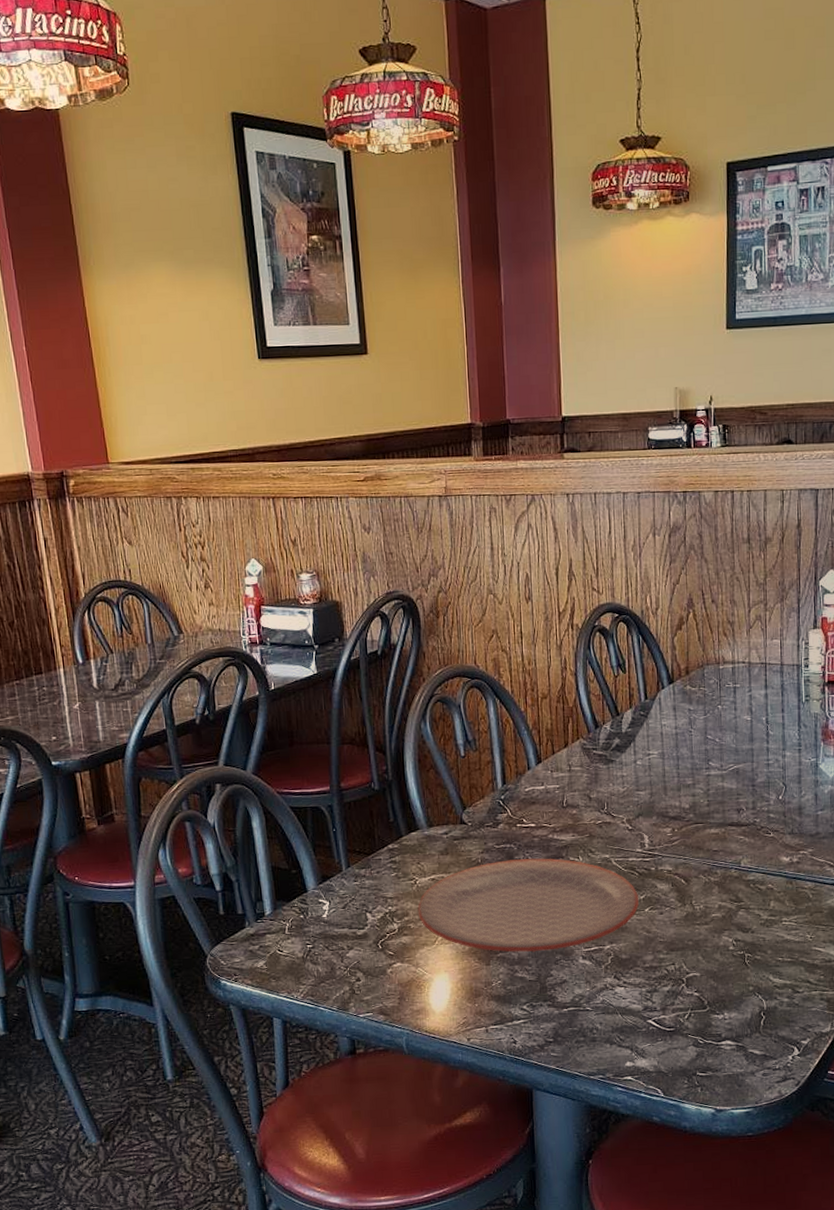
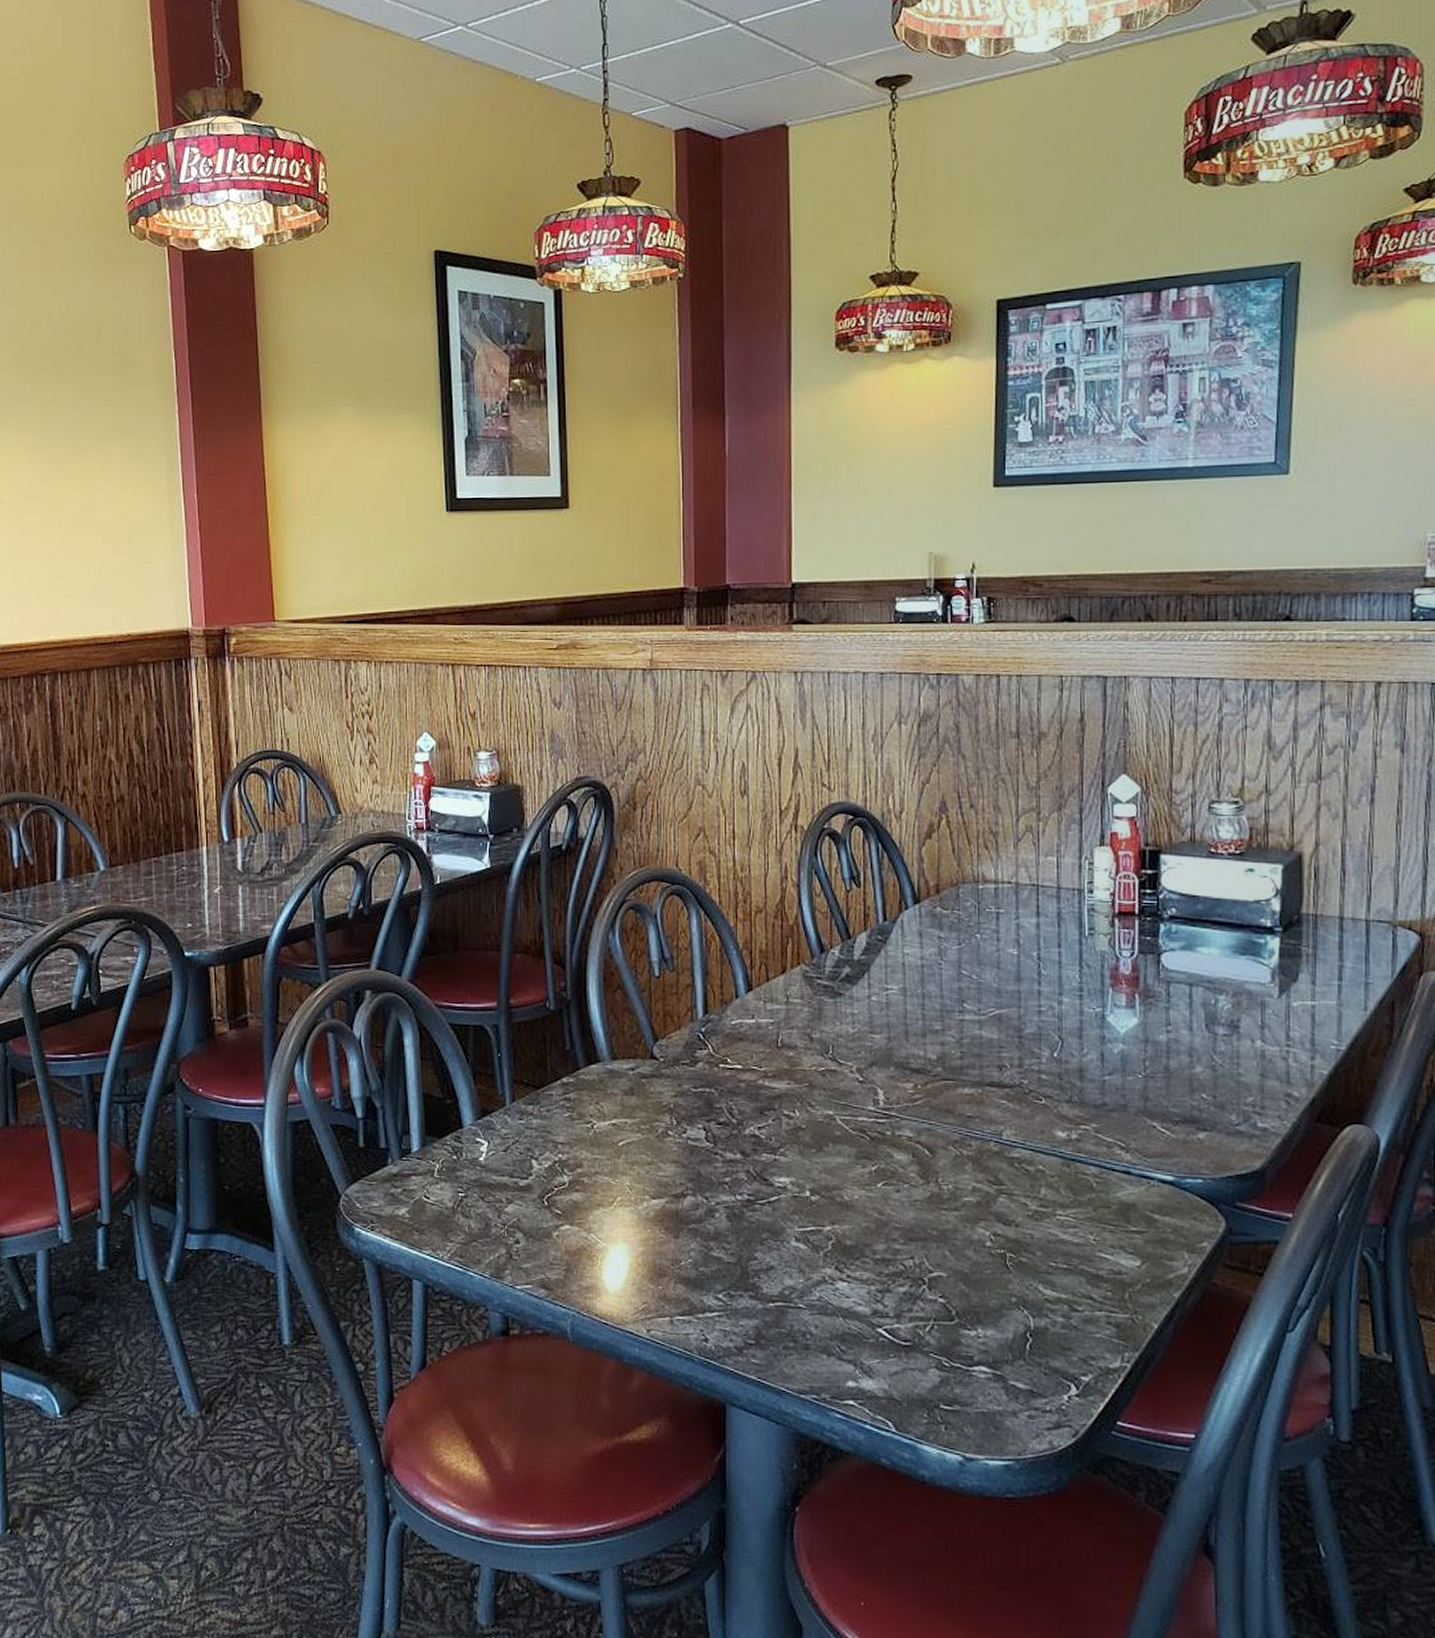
plate: present [417,858,639,952] -> none [593,1107,869,1226]

